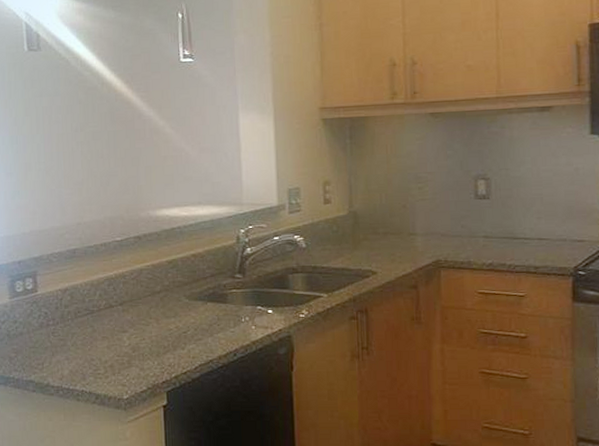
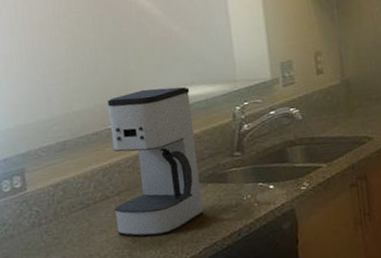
coffee maker: none [116,205,202,347] -> present [107,87,204,237]

